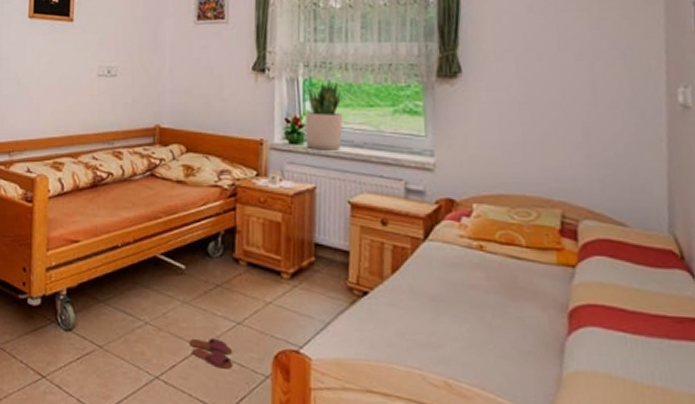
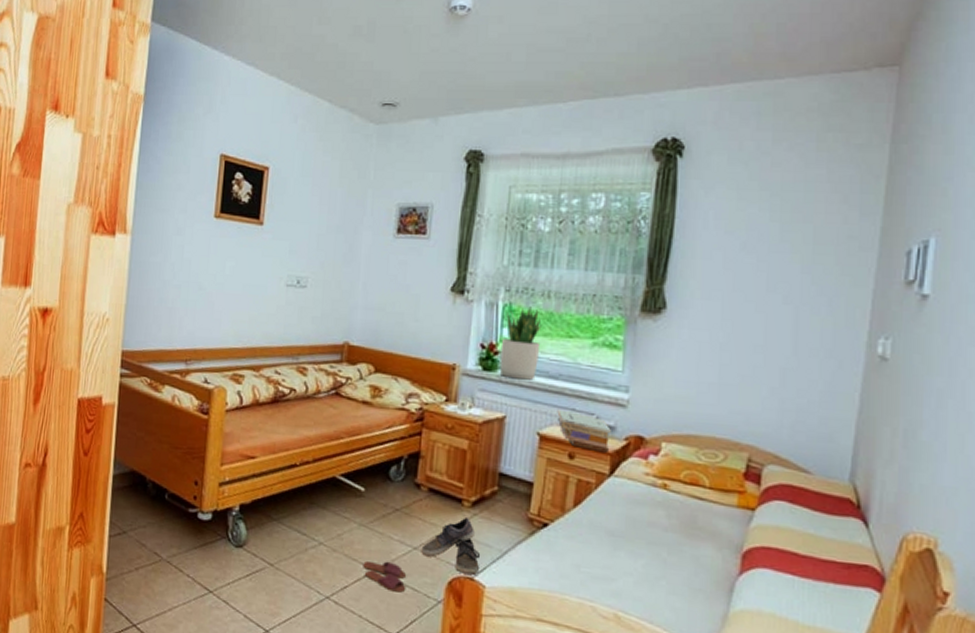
shoe: none [245,289,304,348] -> present [421,516,480,575]
books: none [365,177,421,218] -> present [557,409,611,453]

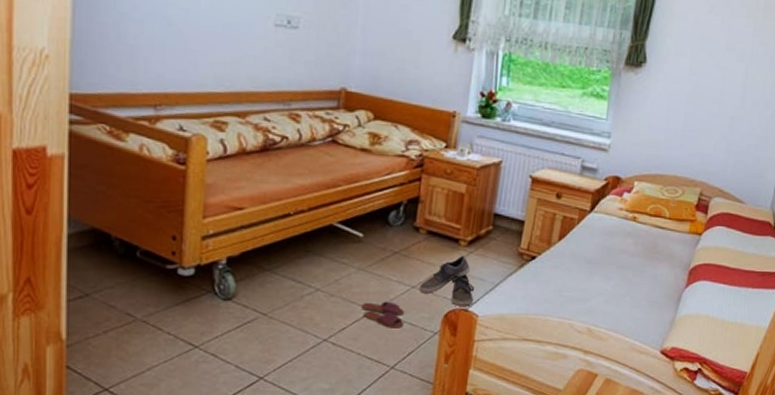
planter: present [499,306,542,380] -> none [497,57,538,127]
books: present [557,409,611,453] -> none [548,154,594,192]

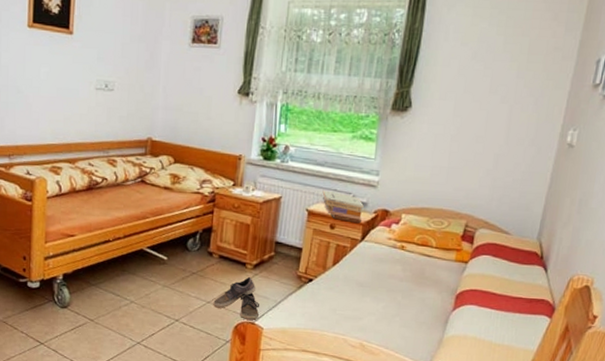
slippers: present [361,301,404,329] -> none [167,313,202,336]
books: none [548,154,594,192] -> present [322,190,364,224]

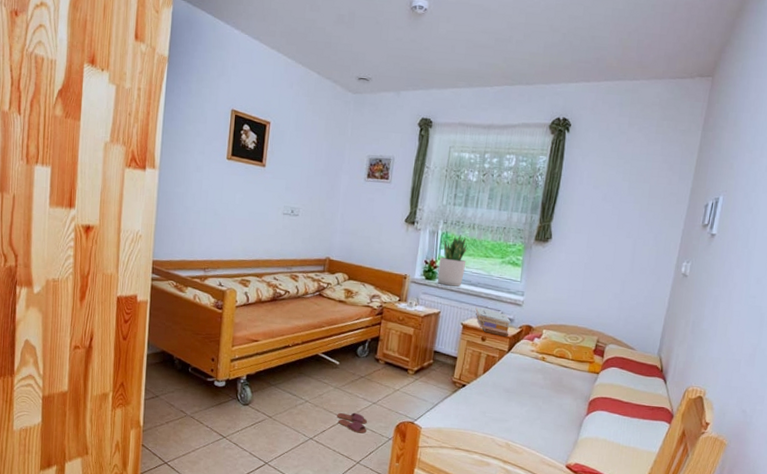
slippers: none [167,313,202,336] -> present [337,412,367,434]
shoe: present [213,276,259,320] -> none [378,381,419,420]
planter: none [277,106,312,167] -> present [437,234,468,287]

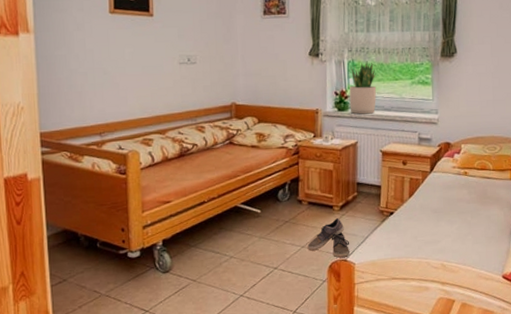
slippers: present [337,412,367,434] -> none [266,260,300,281]
shoe: none [378,381,419,420] -> present [307,217,350,258]
books: present [475,307,511,337] -> none [392,131,429,158]

